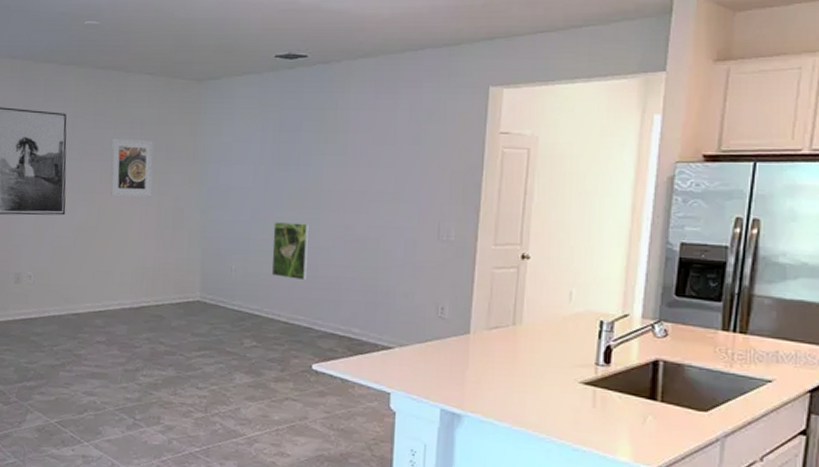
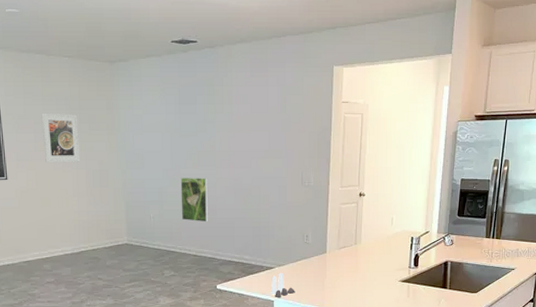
salt and pepper shaker set: none [386,356,422,389] -> present [270,273,295,297]

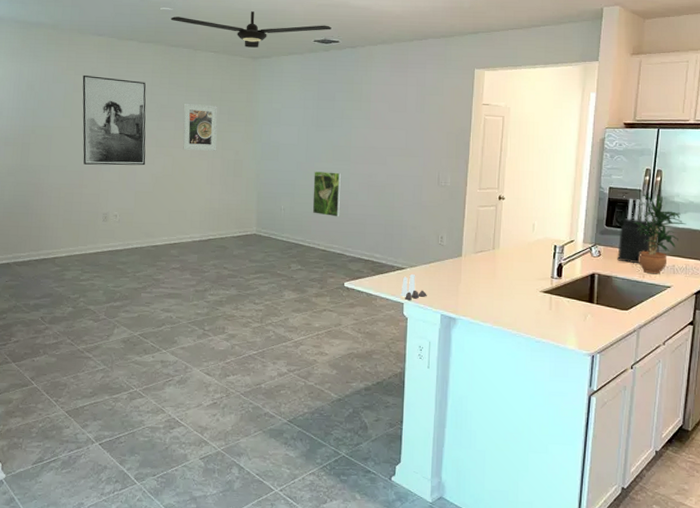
ceiling fan: none [18,11,189,51] -> present [170,11,332,48]
knife block: none [468,189,508,250] -> present [617,199,662,264]
potted plant: none [482,183,530,258] -> present [633,194,687,274]

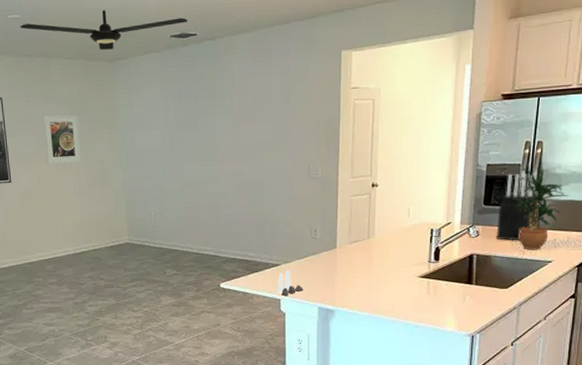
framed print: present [312,170,342,217] -> none [181,173,211,219]

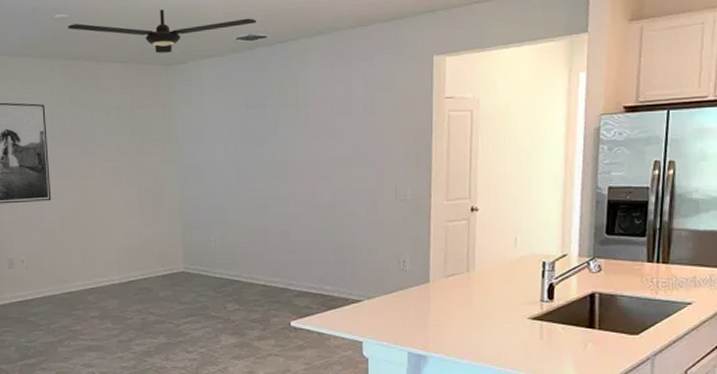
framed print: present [43,114,82,164] -> none [89,124,132,179]
salt and pepper shaker set: present [277,270,303,296] -> none [358,307,390,337]
knife block: present [496,173,542,241] -> none [622,198,677,278]
potted plant: present [512,167,569,250] -> none [640,191,709,289]

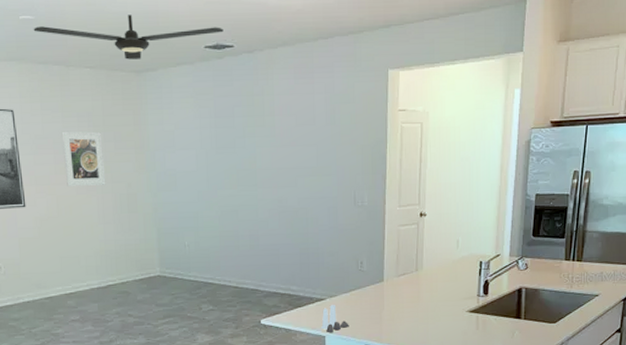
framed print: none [89,124,132,179] -> present [61,131,106,186]
salt and pepper shaker set: none [358,307,390,337] -> present [321,305,349,332]

